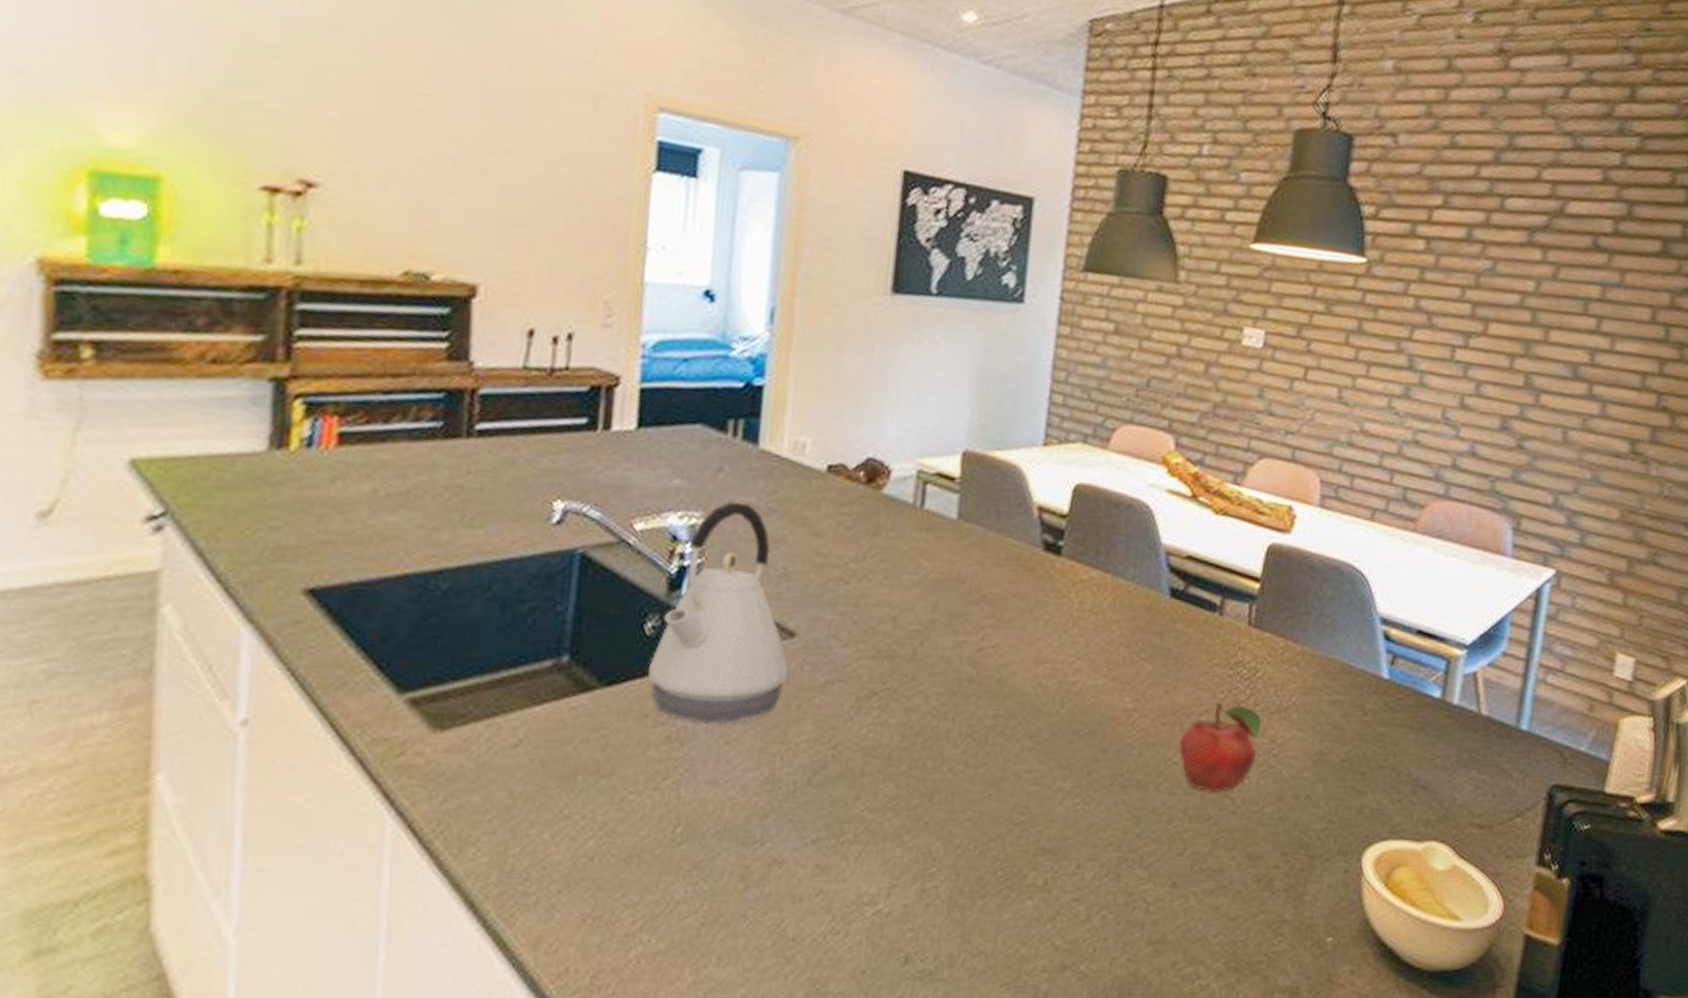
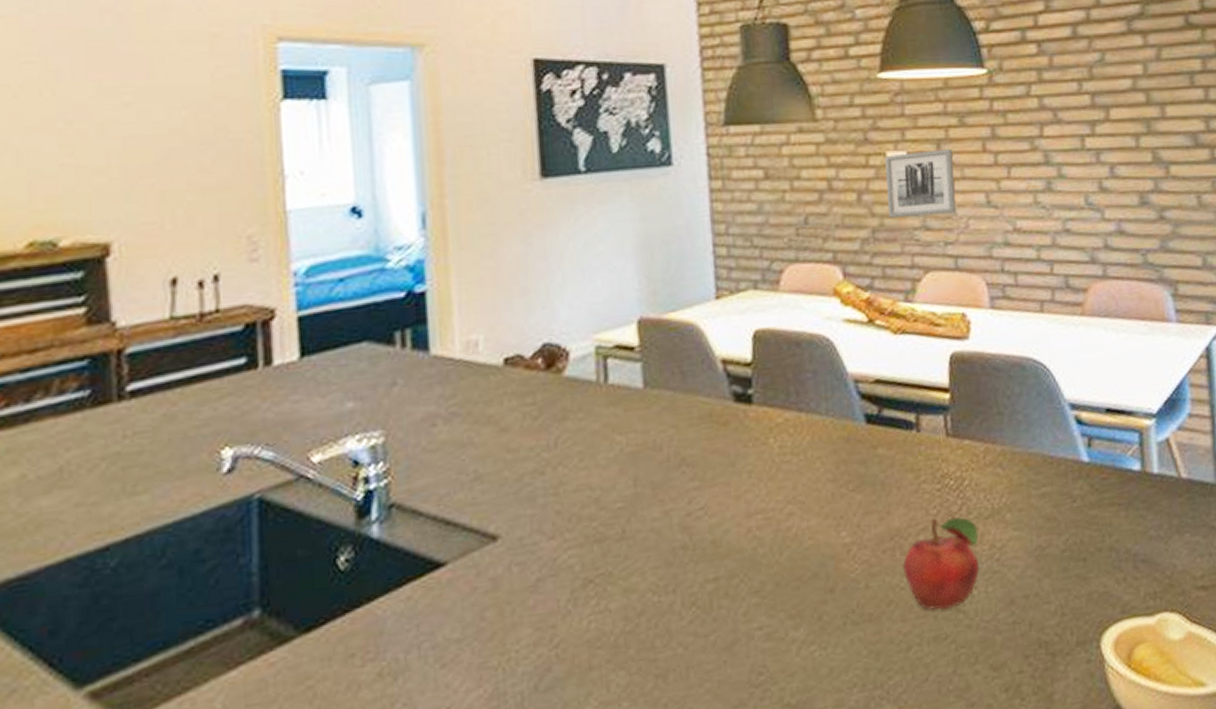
kettle: present [649,501,789,724] -> none [348,413,498,652]
wall art: none [1233,331,1313,404] -> present [885,149,957,218]

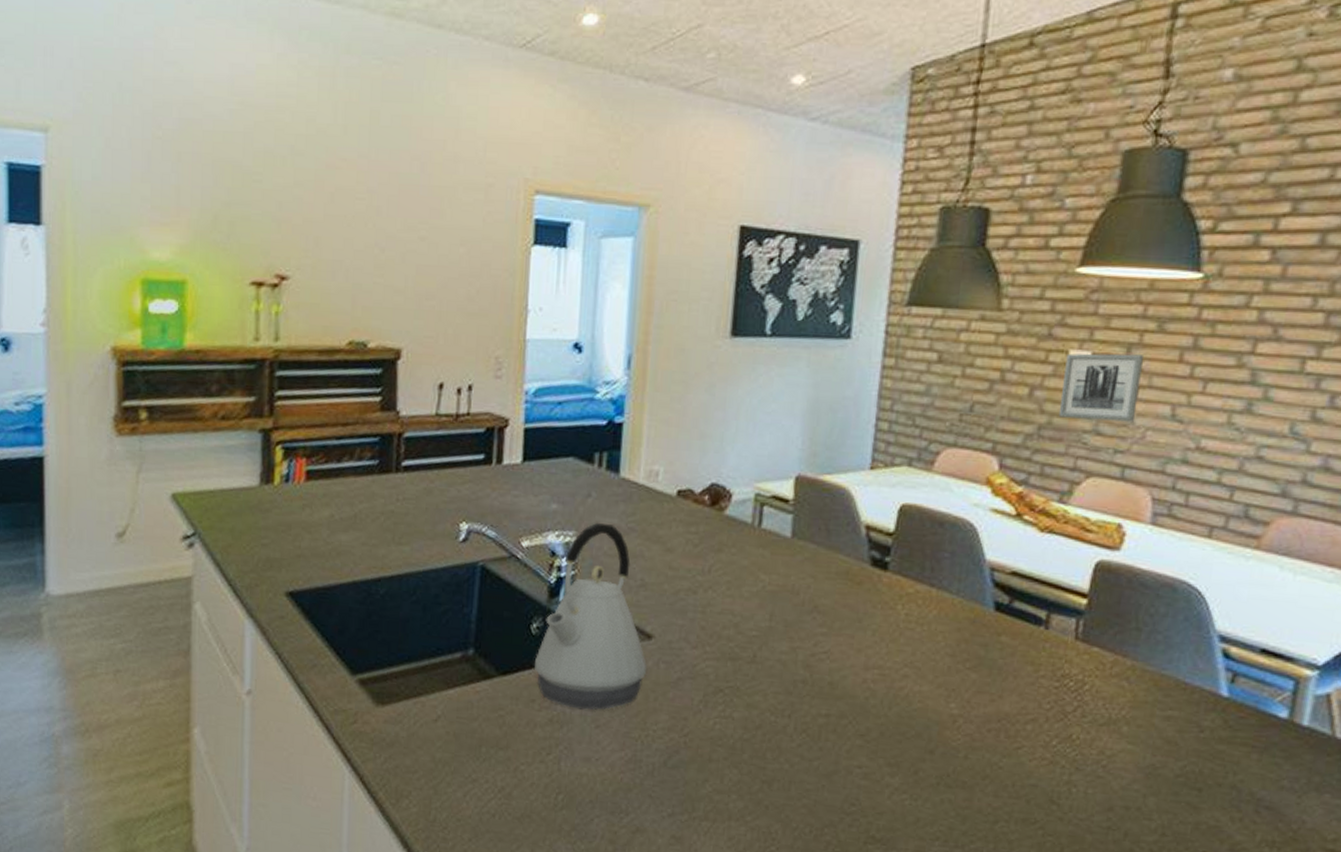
kettle: none [348,413,498,652] -> present [535,522,648,711]
fruit: present [902,516,979,611] -> none [1004,712,1090,798]

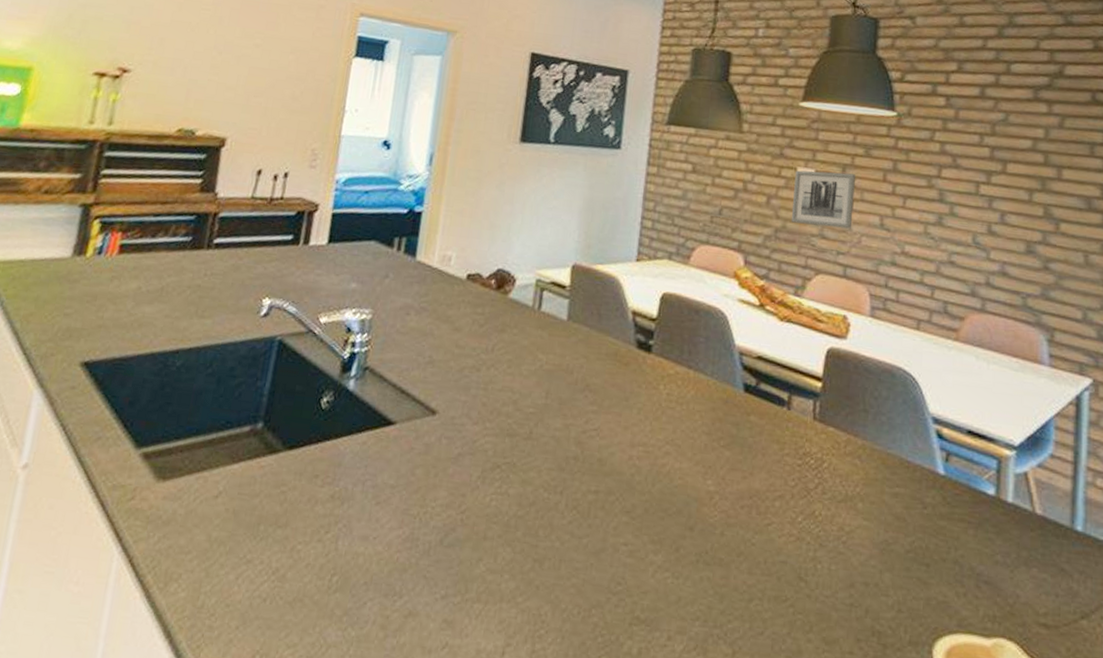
kettle: present [535,522,648,711] -> none [321,301,430,487]

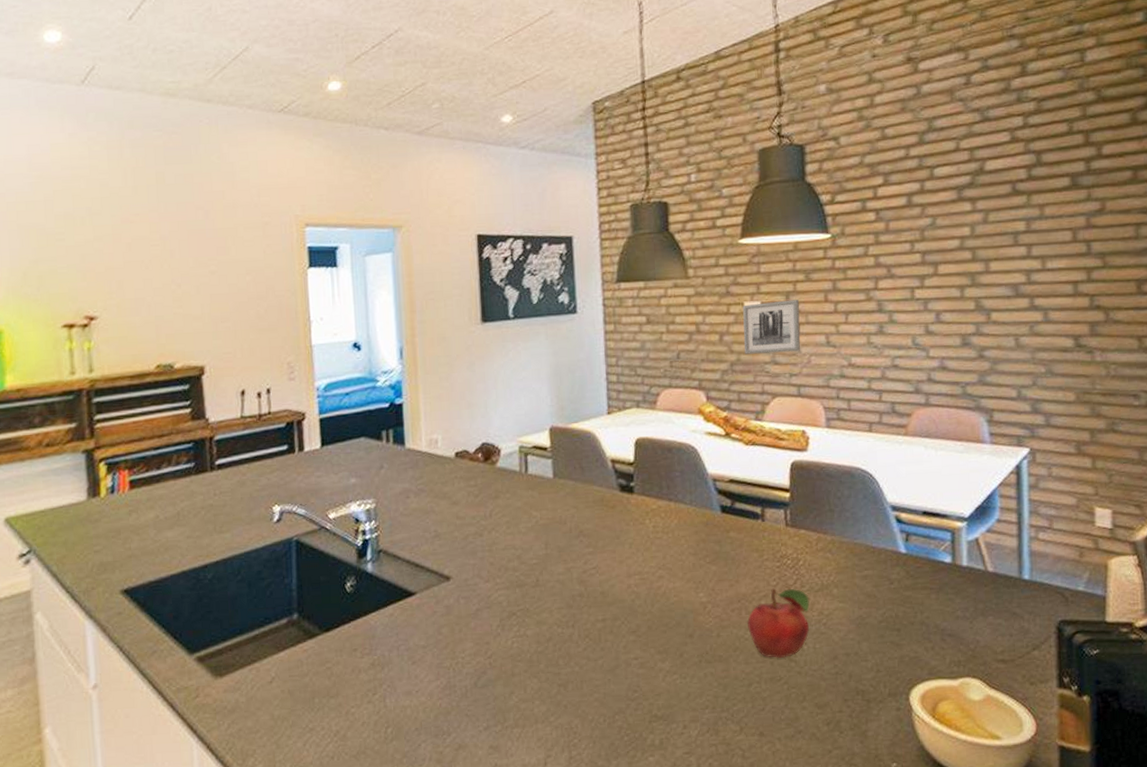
fruit: none [756,489,830,575] -> present [746,588,810,659]

